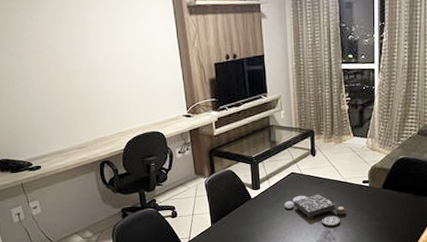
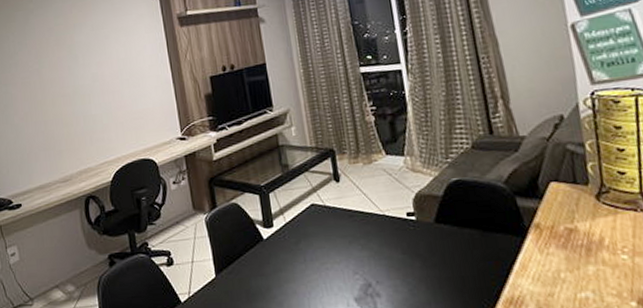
board game: present [285,194,346,226] -> none [306,232,390,277]

